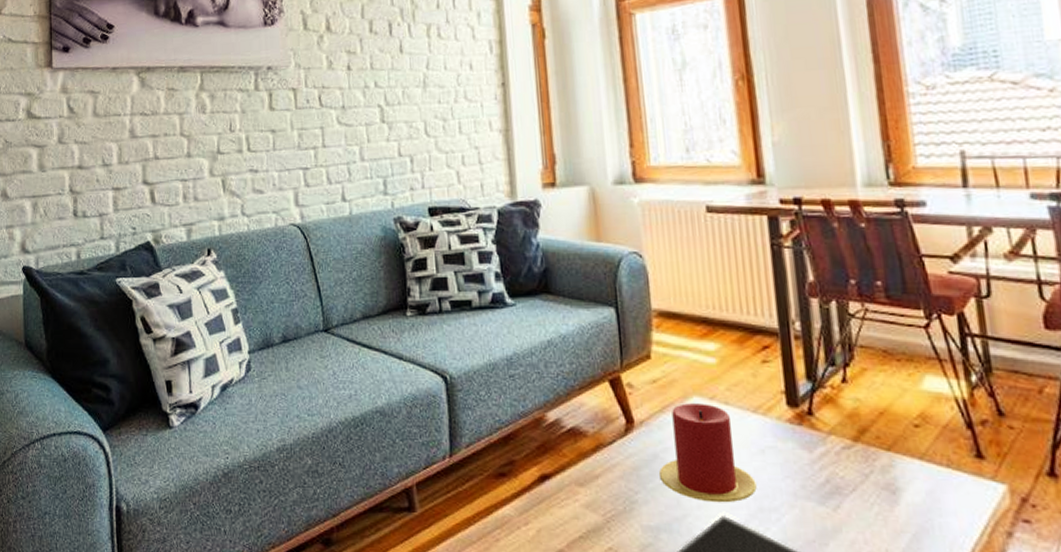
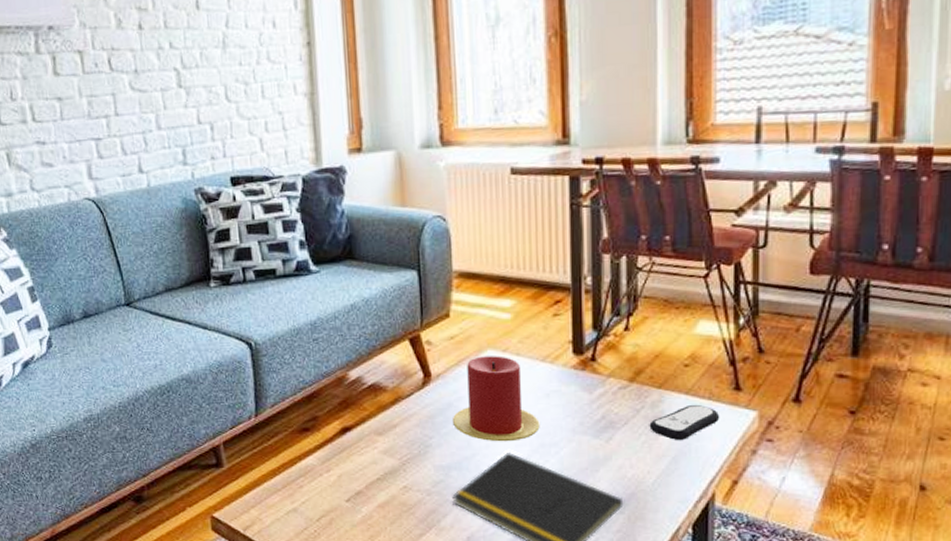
remote control: none [881,471,964,514] -> present [649,404,720,440]

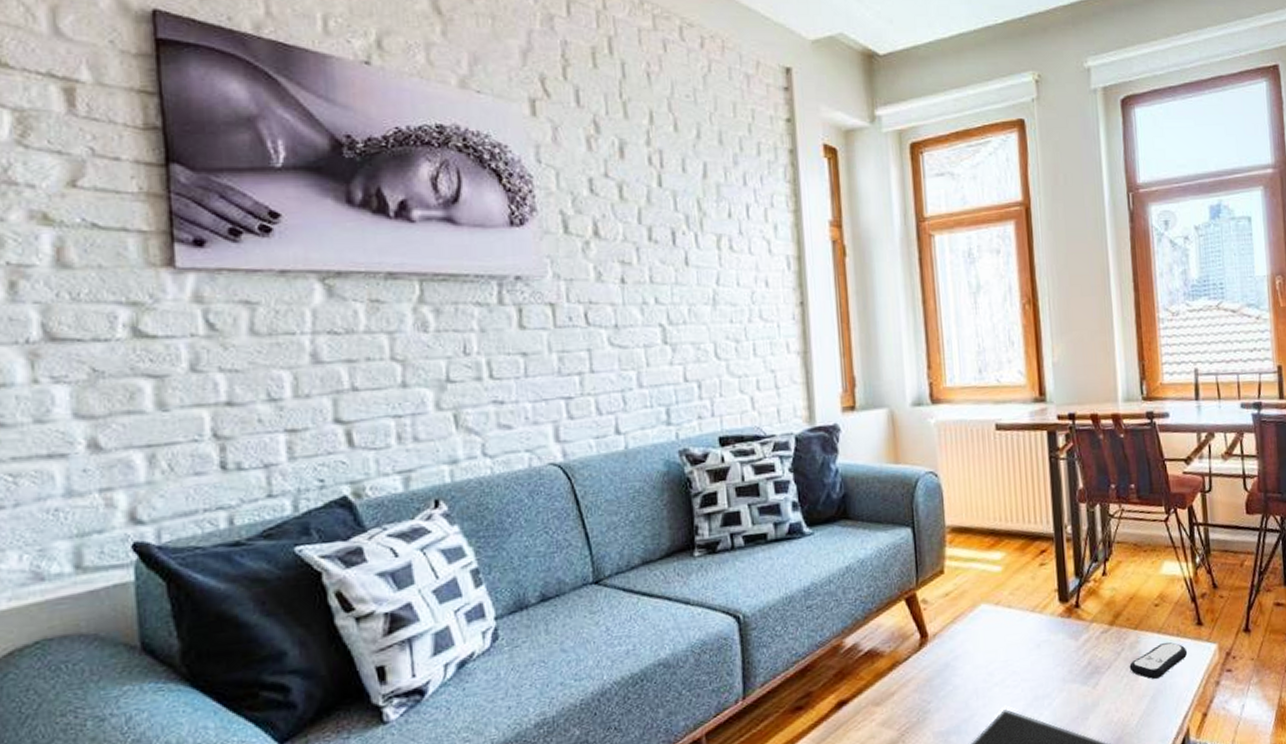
candle: present [452,356,540,442] -> none [949,609,1033,700]

